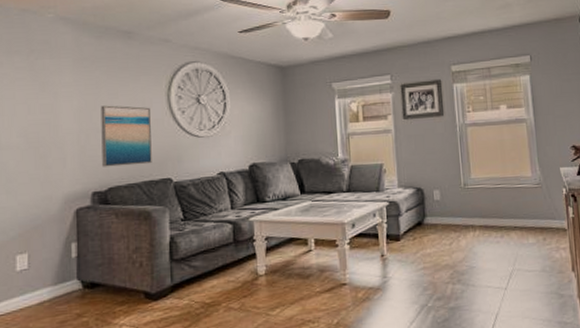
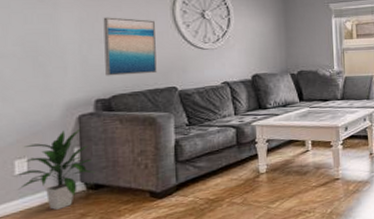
indoor plant: none [15,222,91,309] -> present [13,128,95,210]

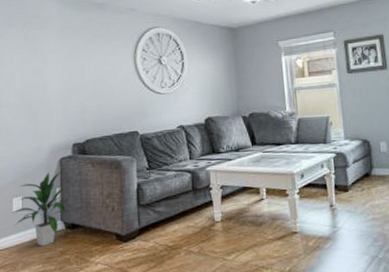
wall art: present [103,17,157,76] -> none [79,67,122,122]

